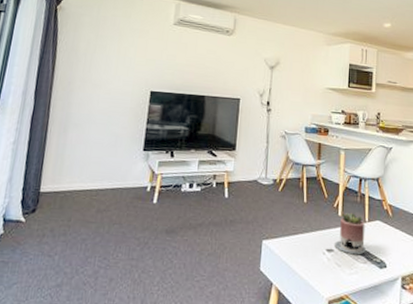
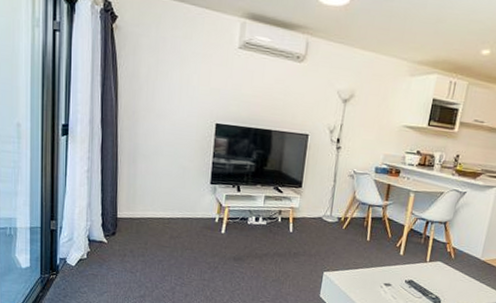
succulent planter: present [334,212,366,254] -> none [392,252,426,290]

